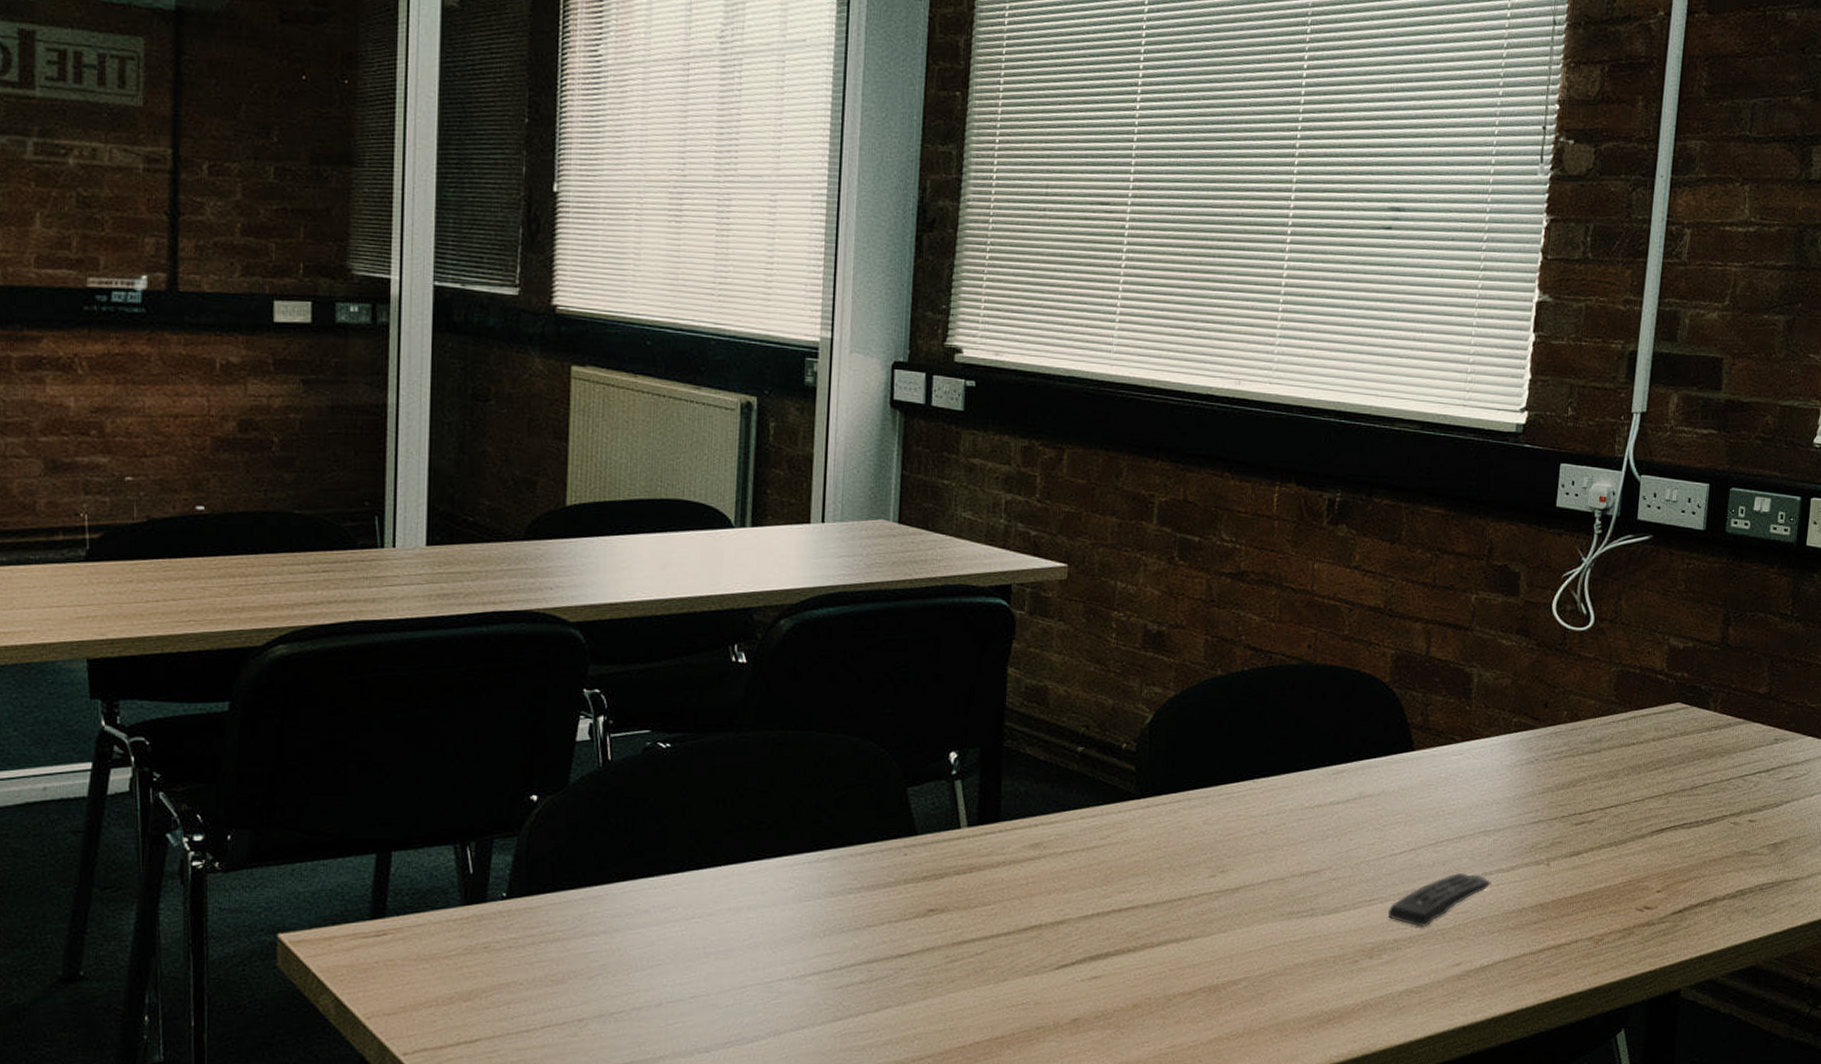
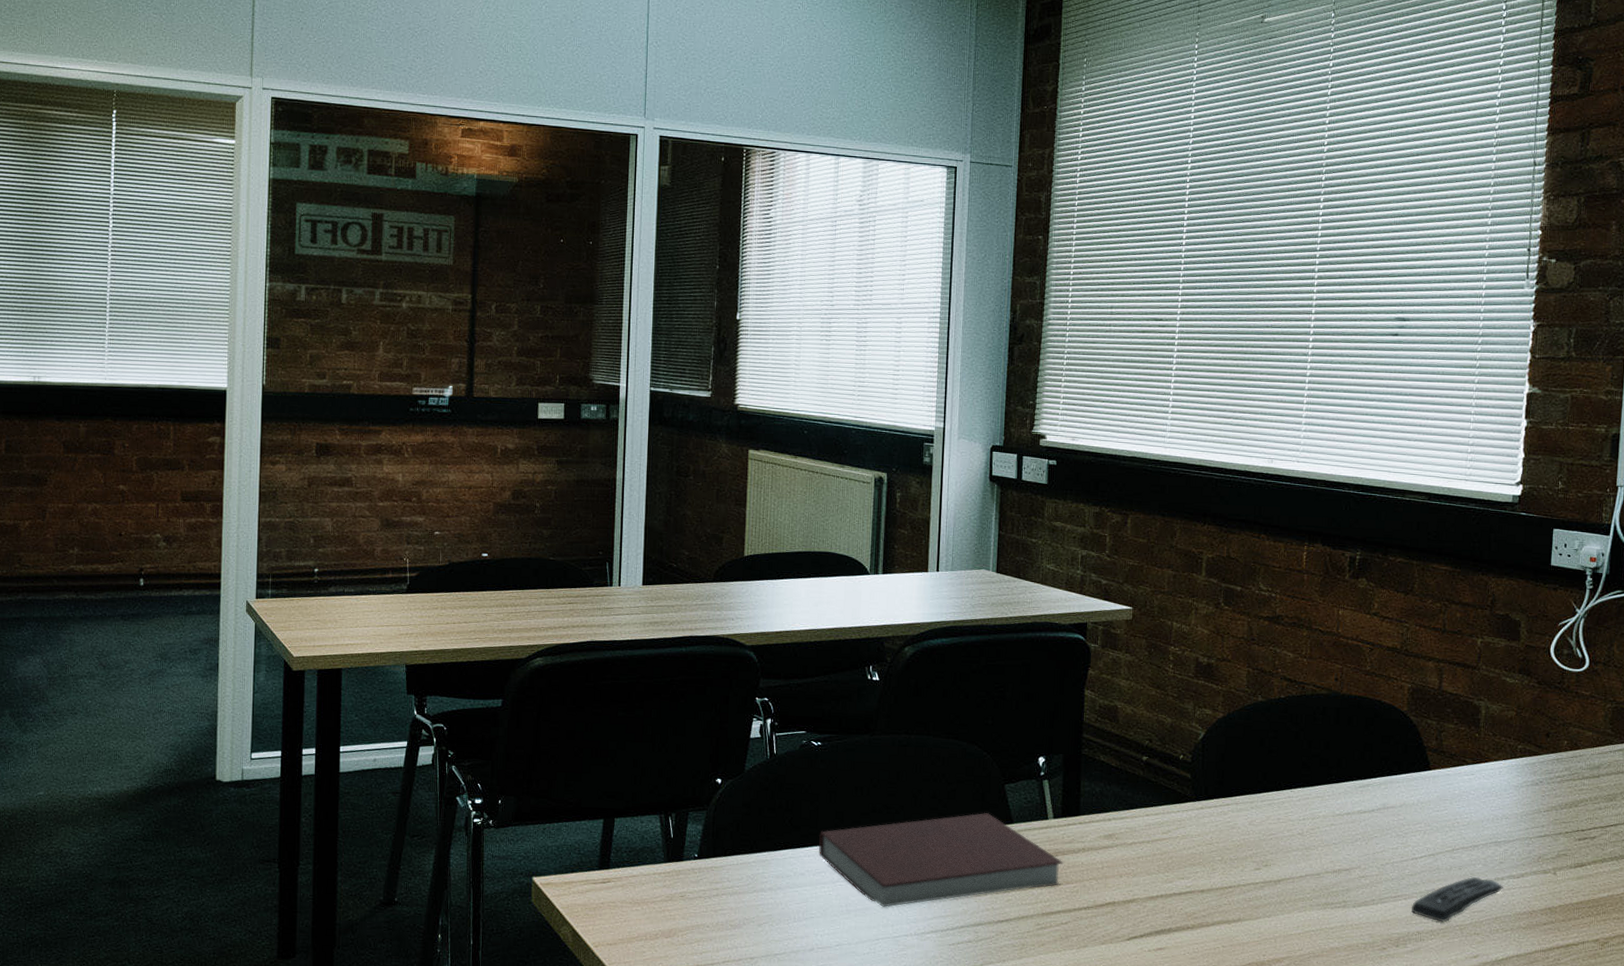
notebook: none [667,824,979,947] -> present [818,813,1063,907]

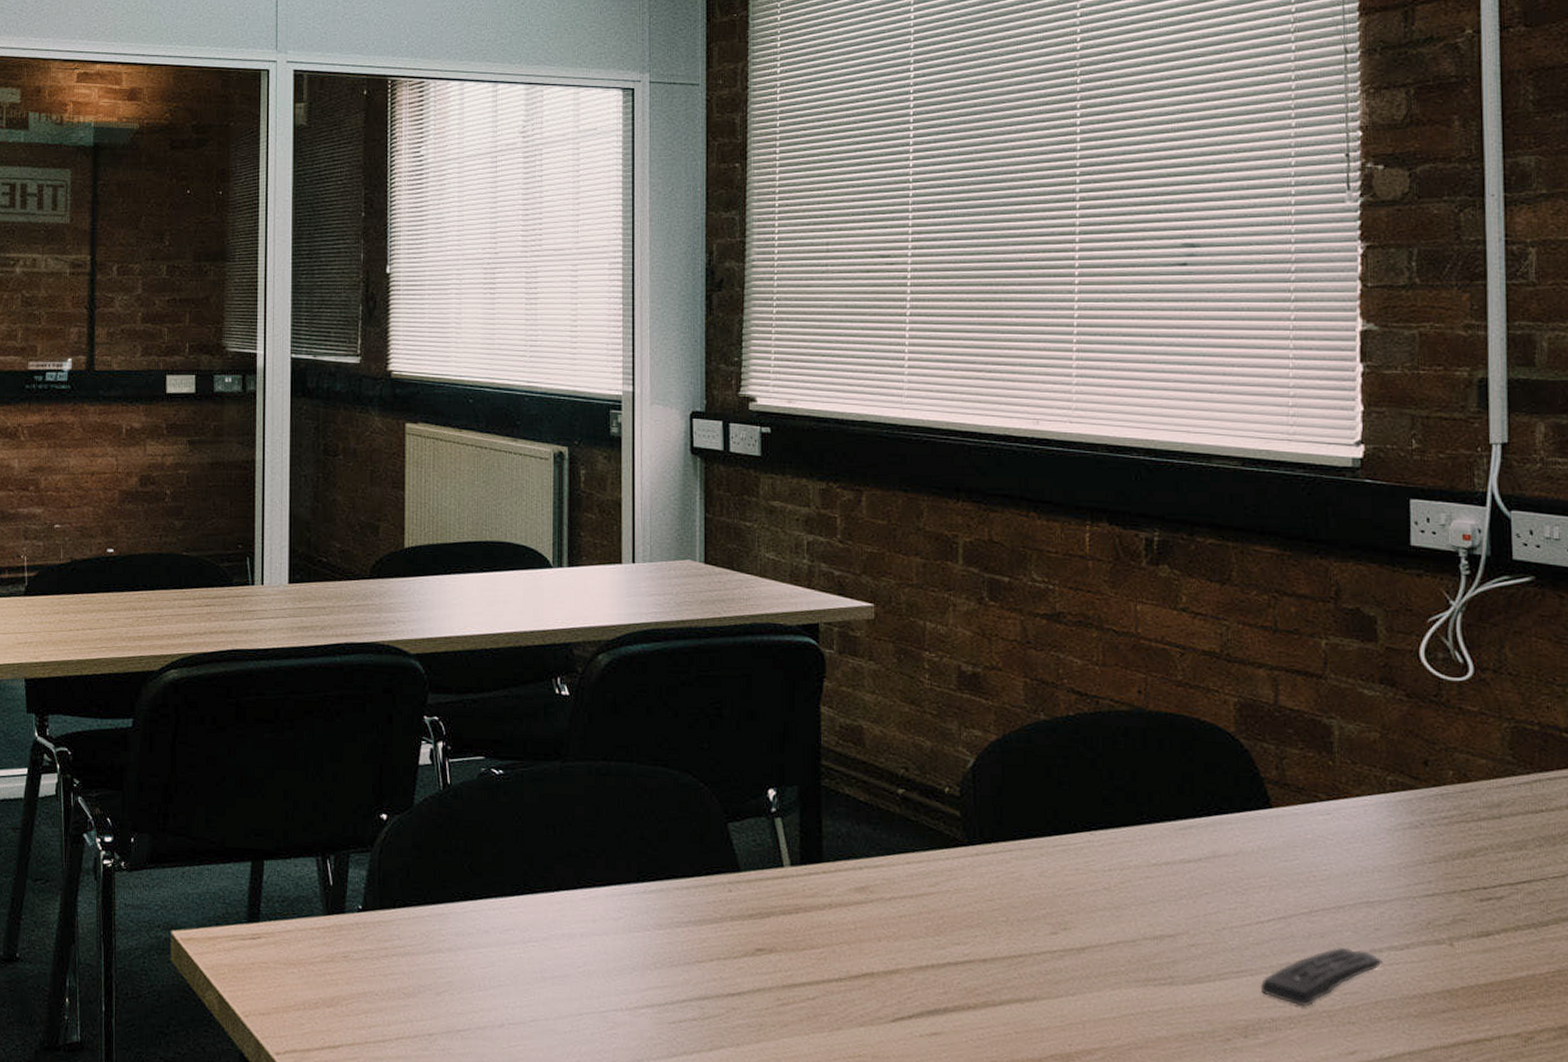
notebook: present [818,813,1063,907] -> none [504,858,806,975]

